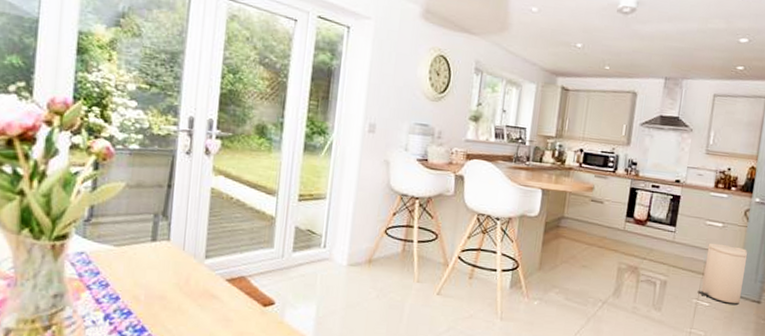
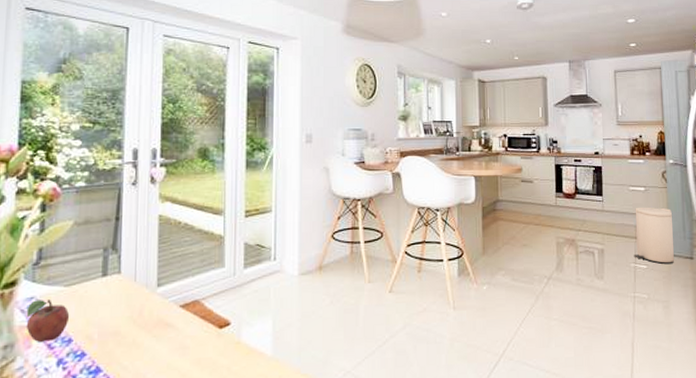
fruit: none [75,255,118,297] -> present [26,299,70,343]

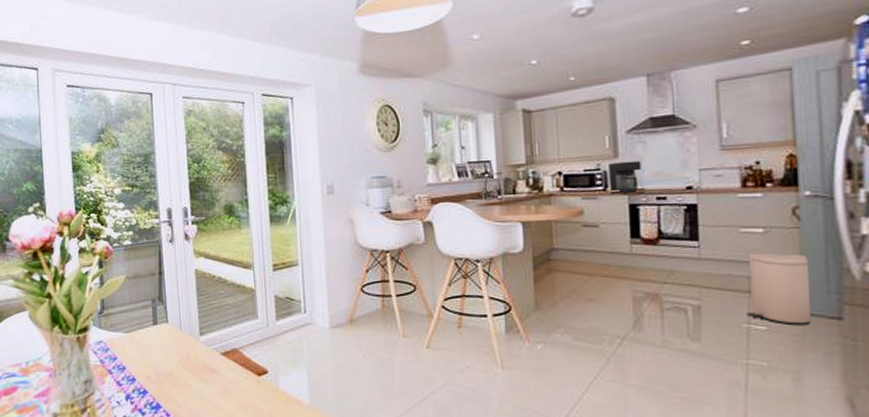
fruit: present [26,299,70,343] -> none [98,344,132,380]
coffee maker: none [541,129,567,156] -> present [608,160,646,195]

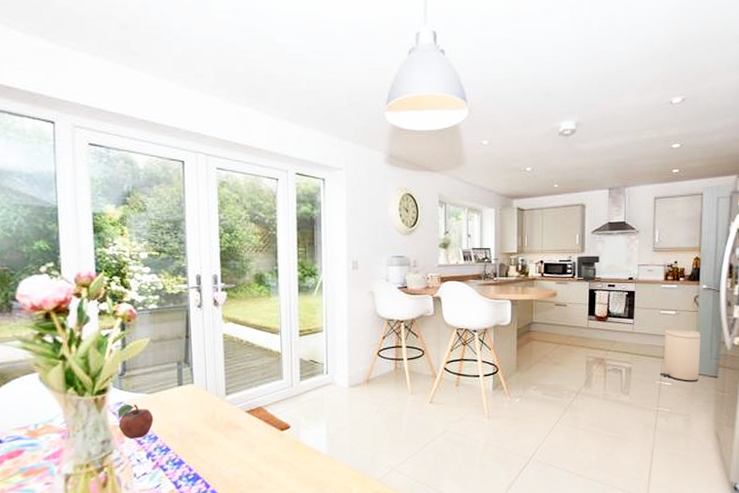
fruit: none [98,344,132,380] -> present [117,404,154,440]

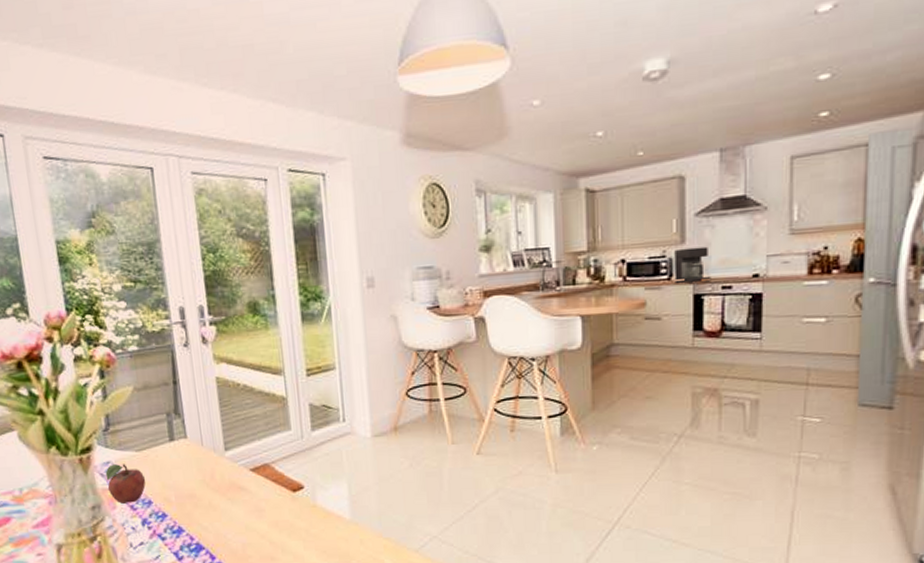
pedal bin: present [660,329,701,382] -> none [802,343,867,417]

